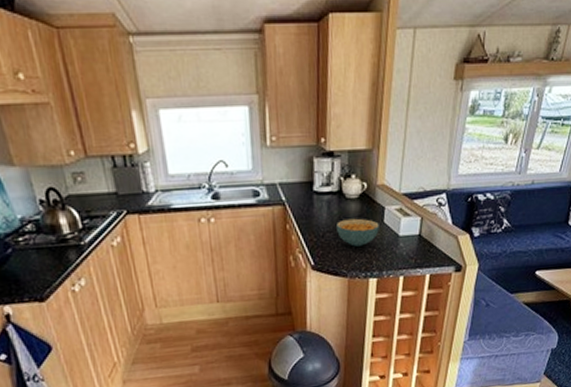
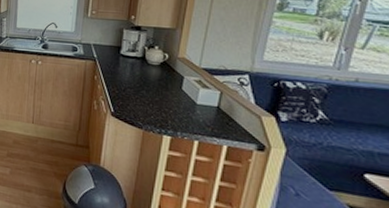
cereal bowl: present [337,218,379,247] -> none [137,80,177,106]

